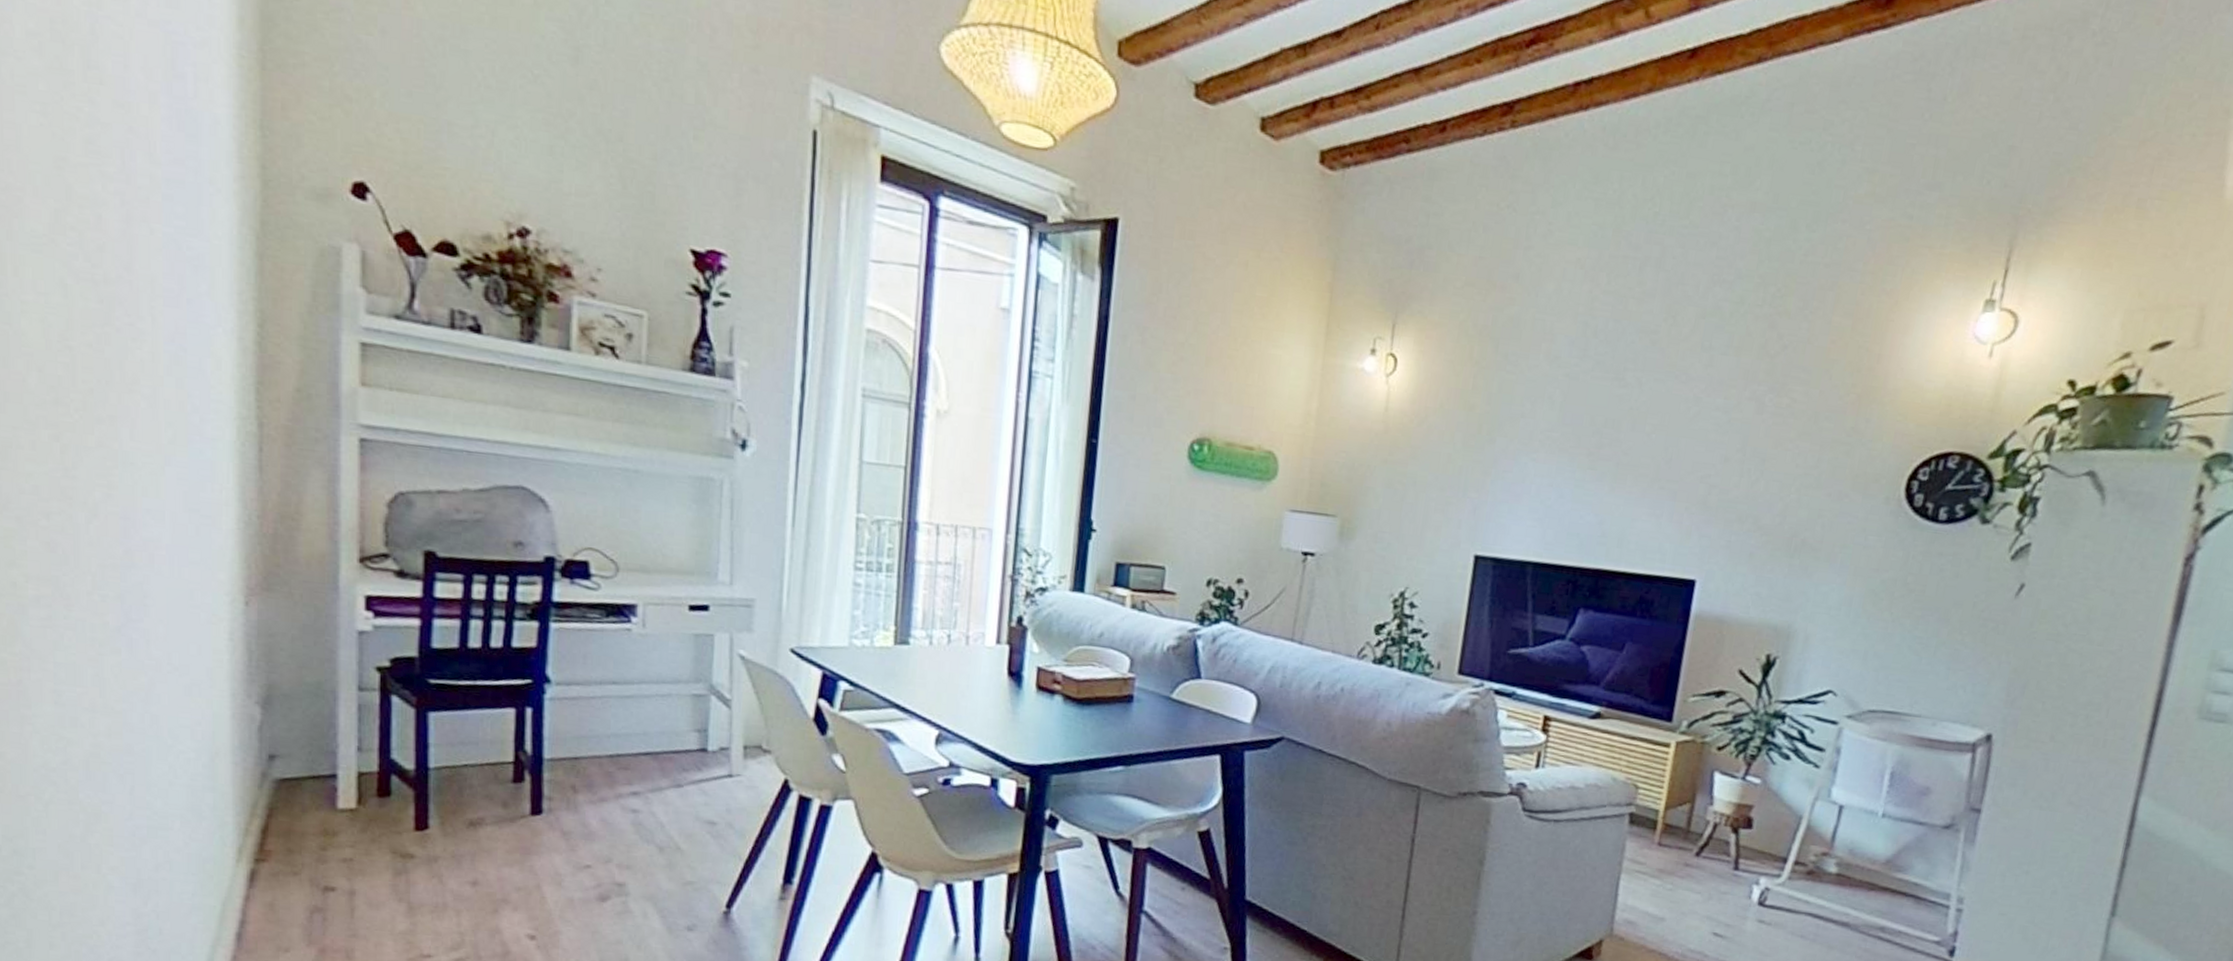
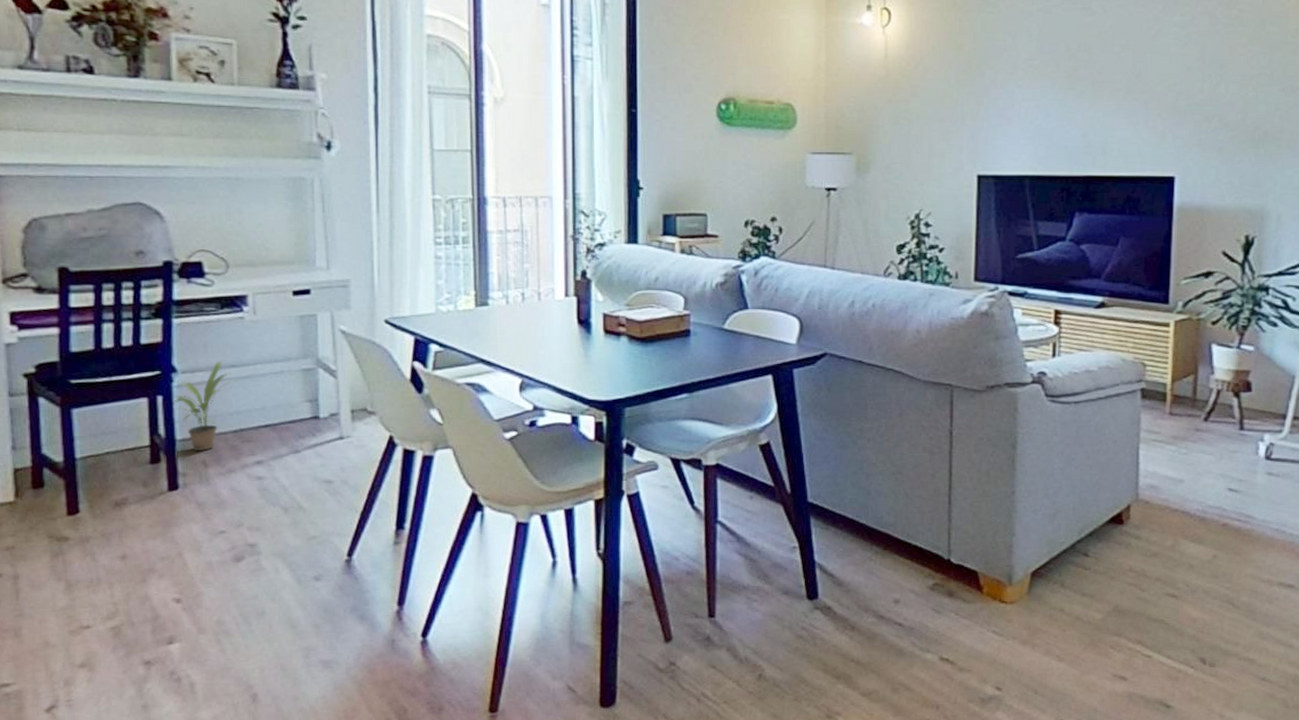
potted plant: none [543,675,617,775] -> present [172,361,237,452]

